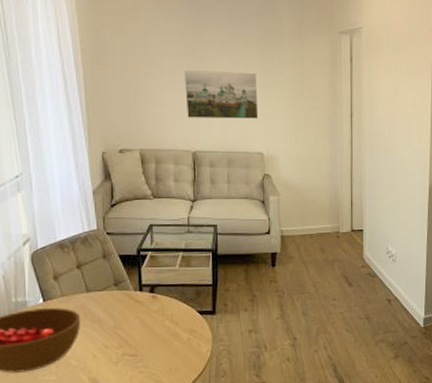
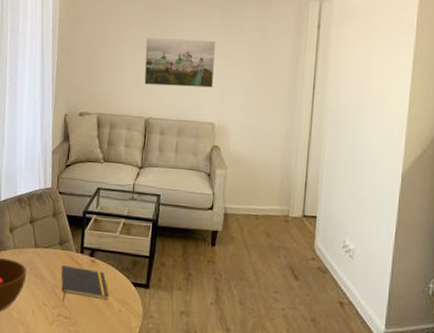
notepad: none [120,305,175,341] -> present [61,265,109,302]

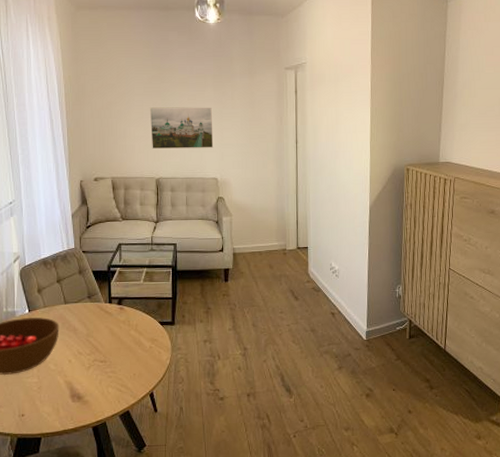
notepad: present [61,265,109,302] -> none [92,316,139,348]

